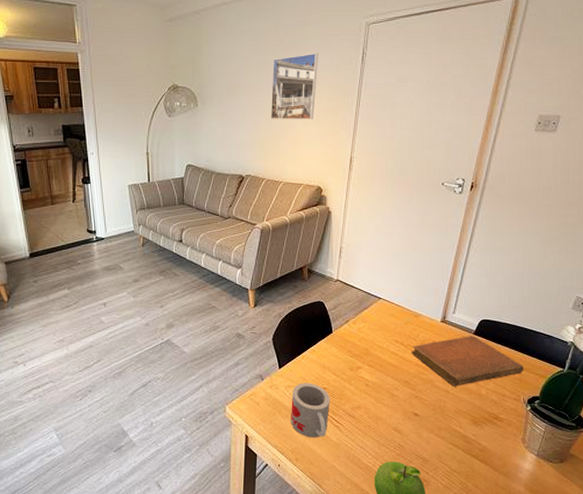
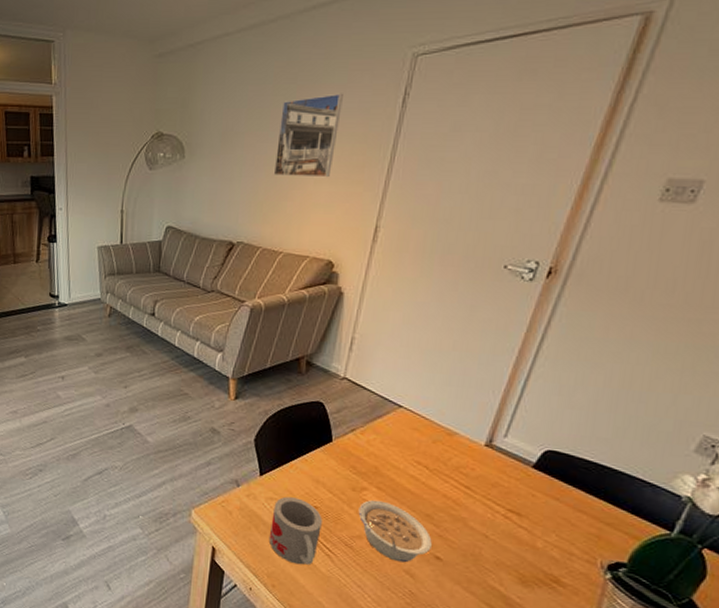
legume: none [356,375,411,423] -> present [358,499,432,563]
notebook: present [411,336,524,387] -> none [438,468,606,532]

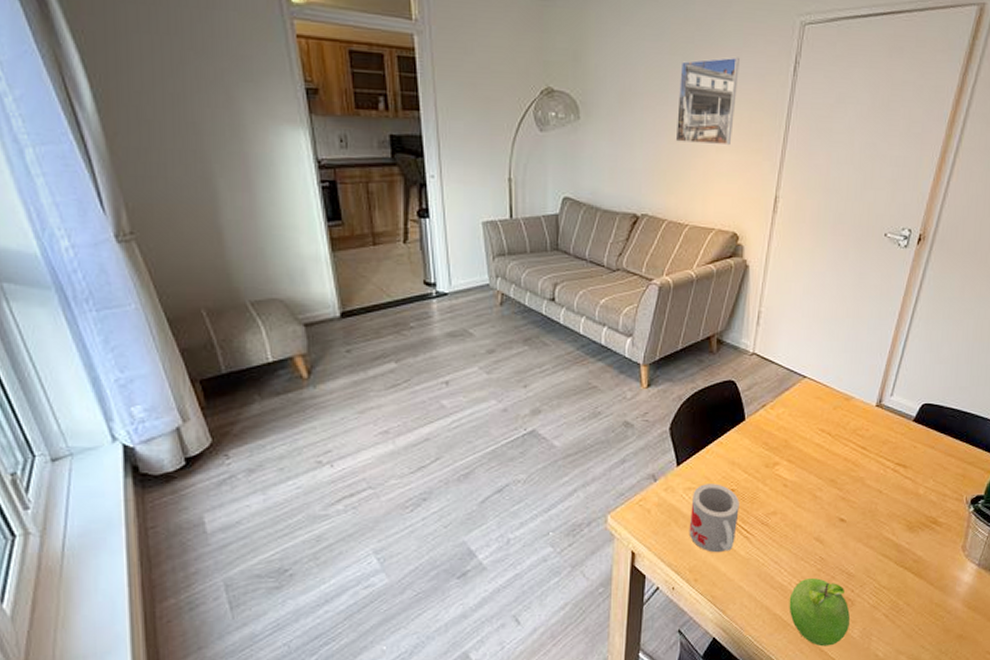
legume: present [358,499,432,563] -> none [772,473,837,531]

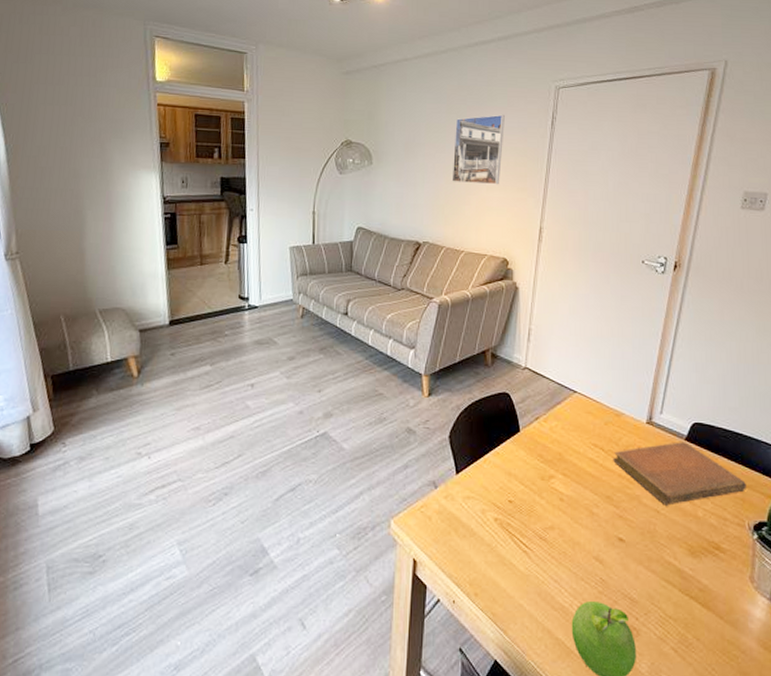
mug: present [689,484,739,553] -> none [468,494,517,567]
notebook: none [839,423,968,485] -> present [613,442,746,506]

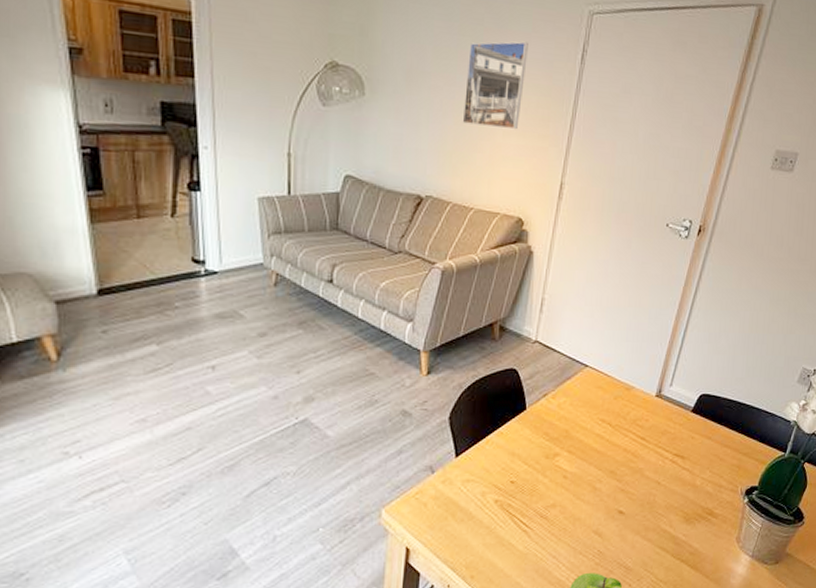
notebook: present [613,442,746,506] -> none [619,413,743,477]

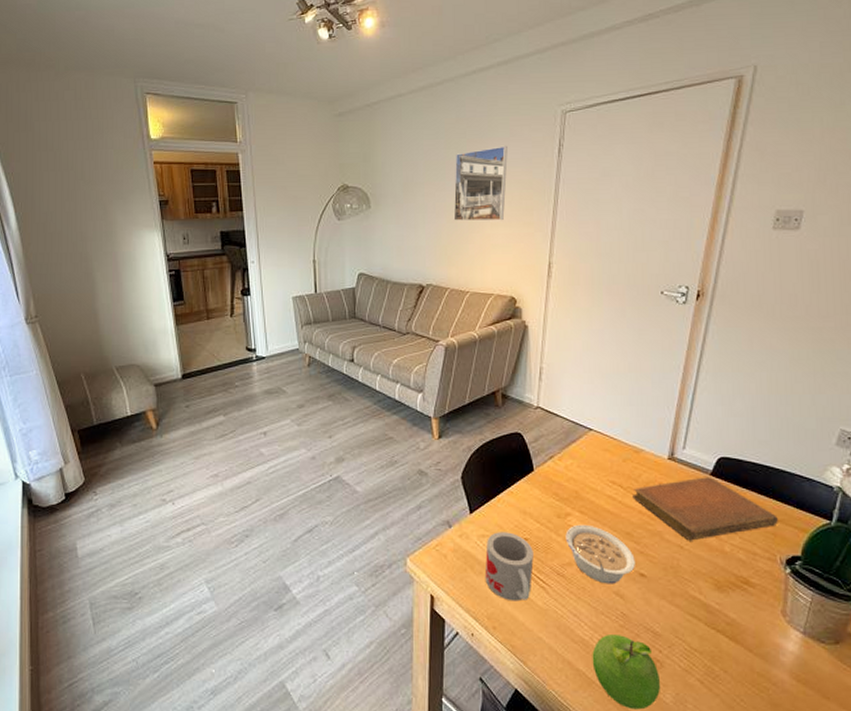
mug: none [466,475,519,548] -> present [484,532,534,602]
legume: none [552,464,616,524] -> present [565,524,635,584]
notebook: none [619,413,743,477] -> present [633,477,778,541]

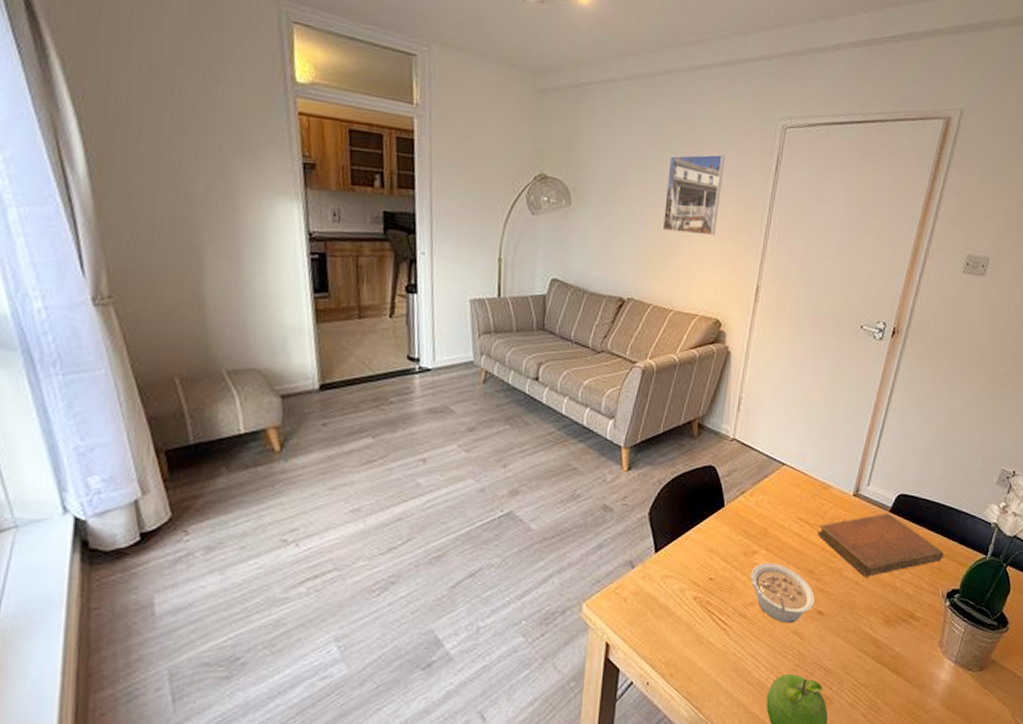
mug: present [484,532,534,602] -> none [665,572,717,646]

